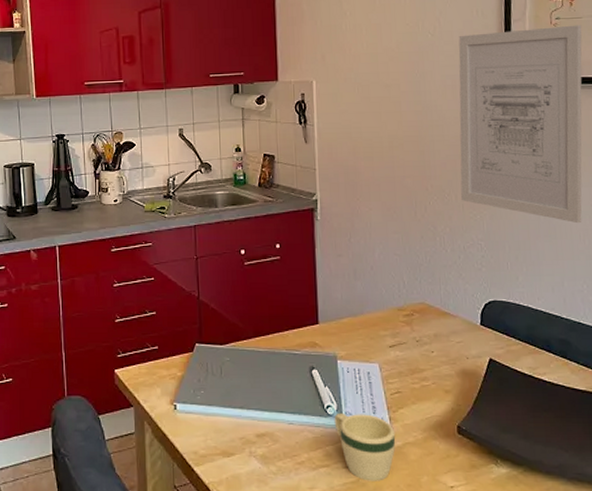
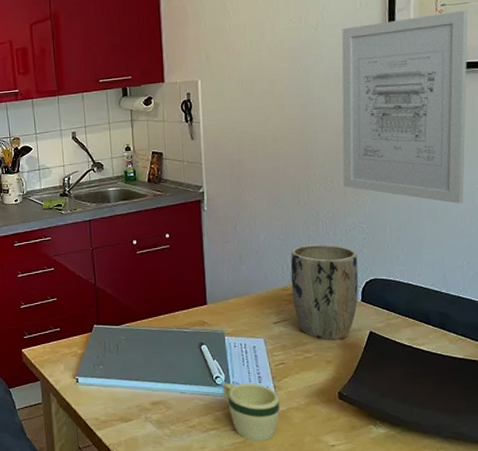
plant pot: none [407,261,478,367] -> present [290,244,359,340]

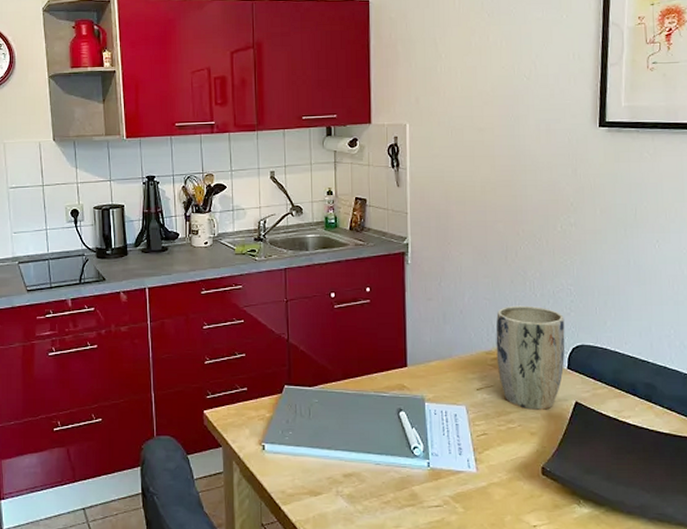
mug: present [222,382,280,442] -> none [420,454,481,520]
wall art: present [341,10,469,204] -> none [552,69,679,270]

